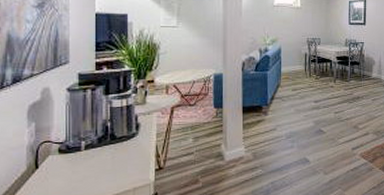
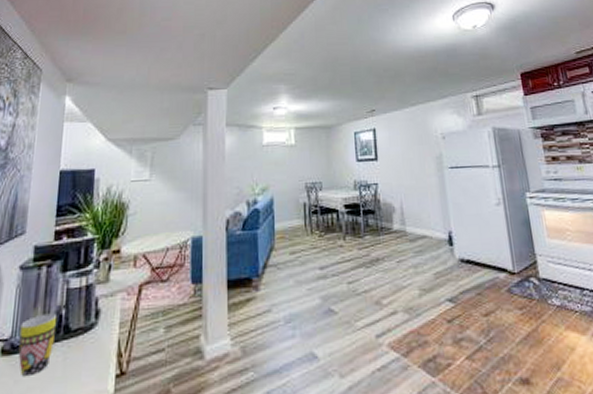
mug: none [73,125,104,168] -> present [18,313,58,376]

